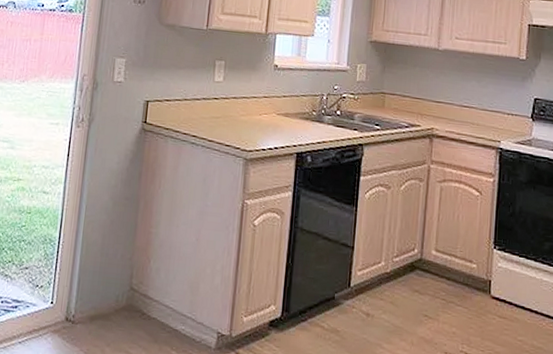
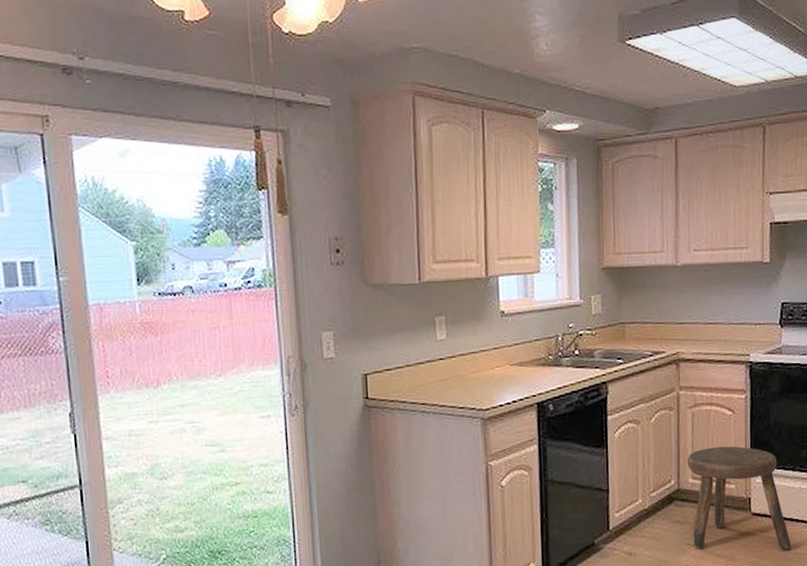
stool: none [431,223,529,340] -> present [686,446,792,550]

